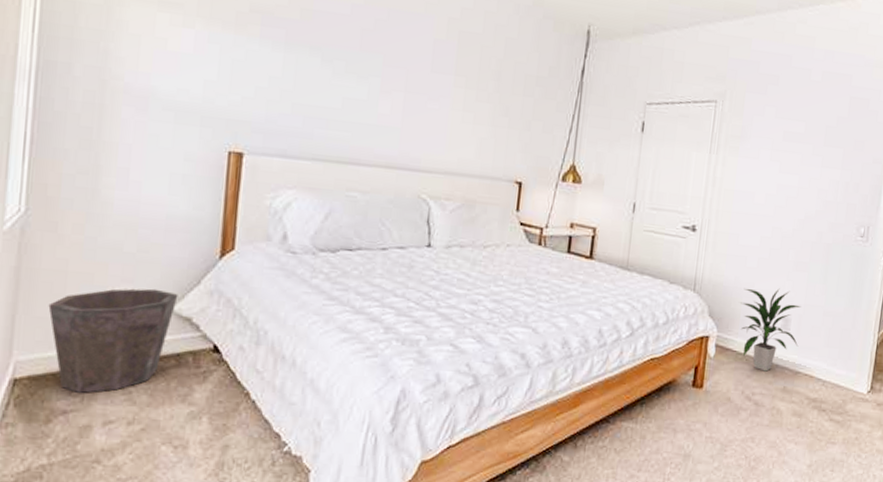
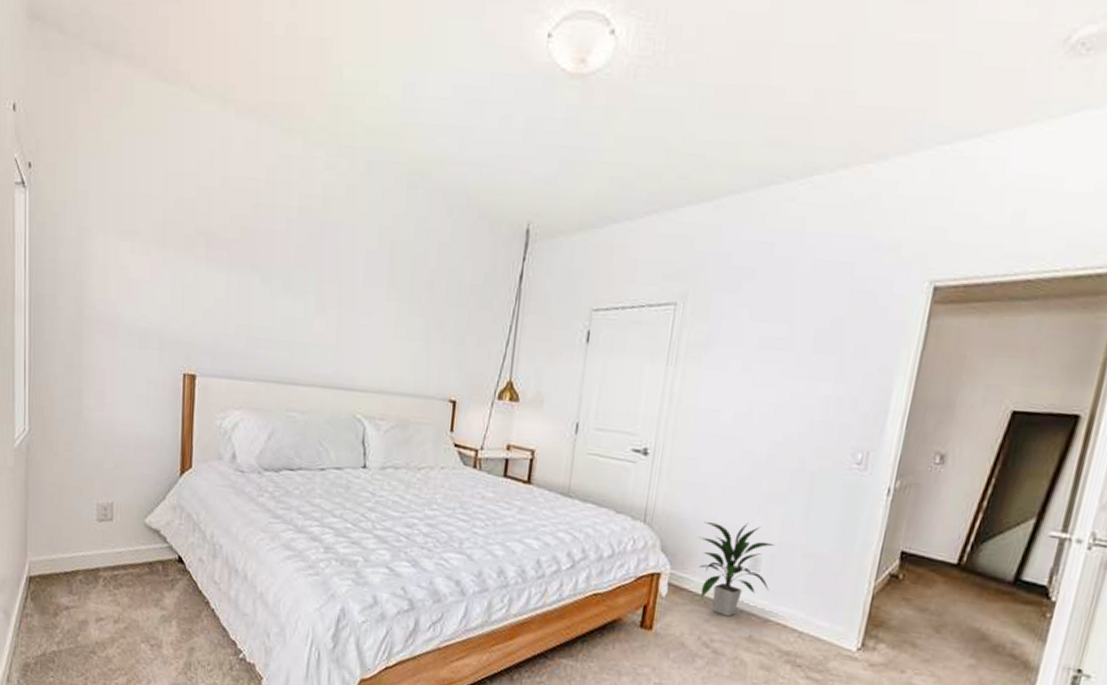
waste bin: present [48,288,178,393] -> none [50,501,148,593]

